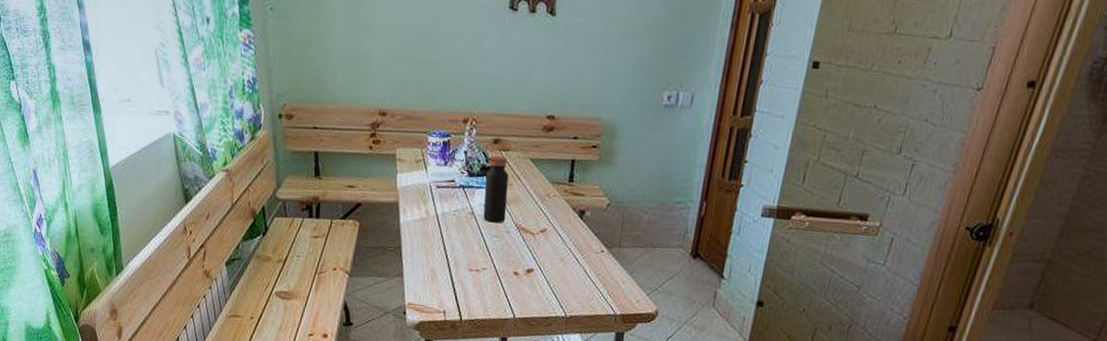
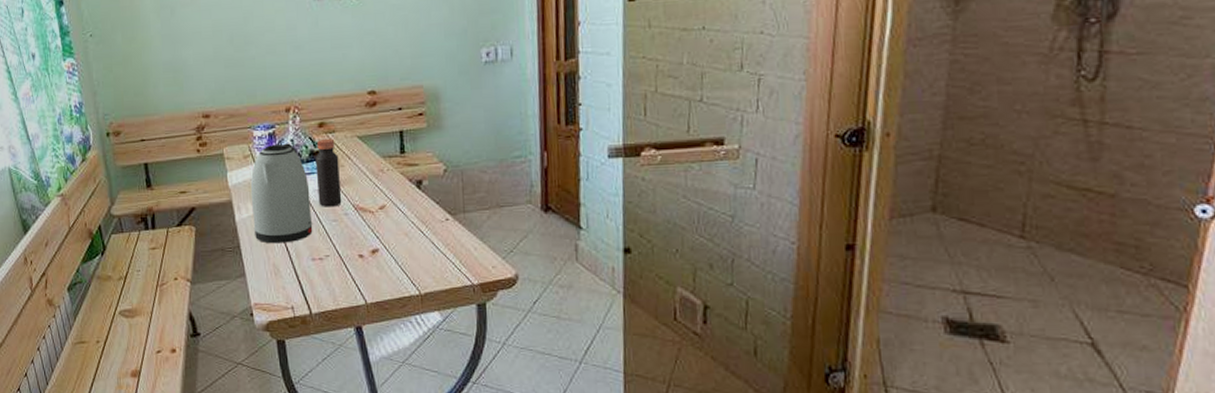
kettle: none [416,153,476,251] -> present [250,143,313,244]

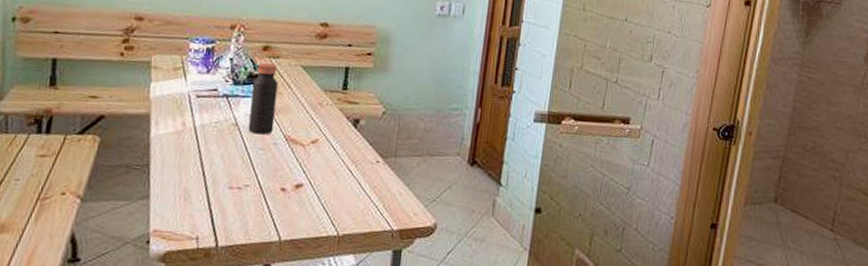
kettle: present [250,143,313,244] -> none [169,60,241,168]

